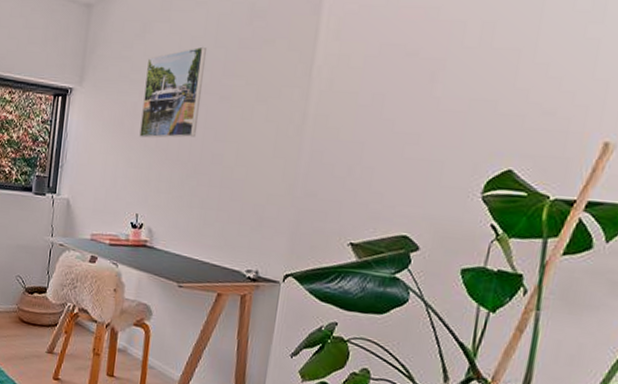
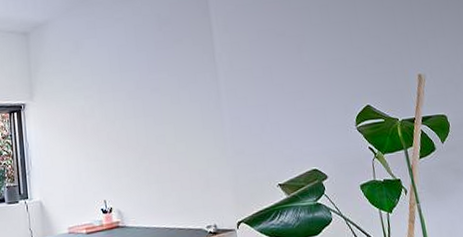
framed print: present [139,46,206,138] -> none [86,52,139,134]

